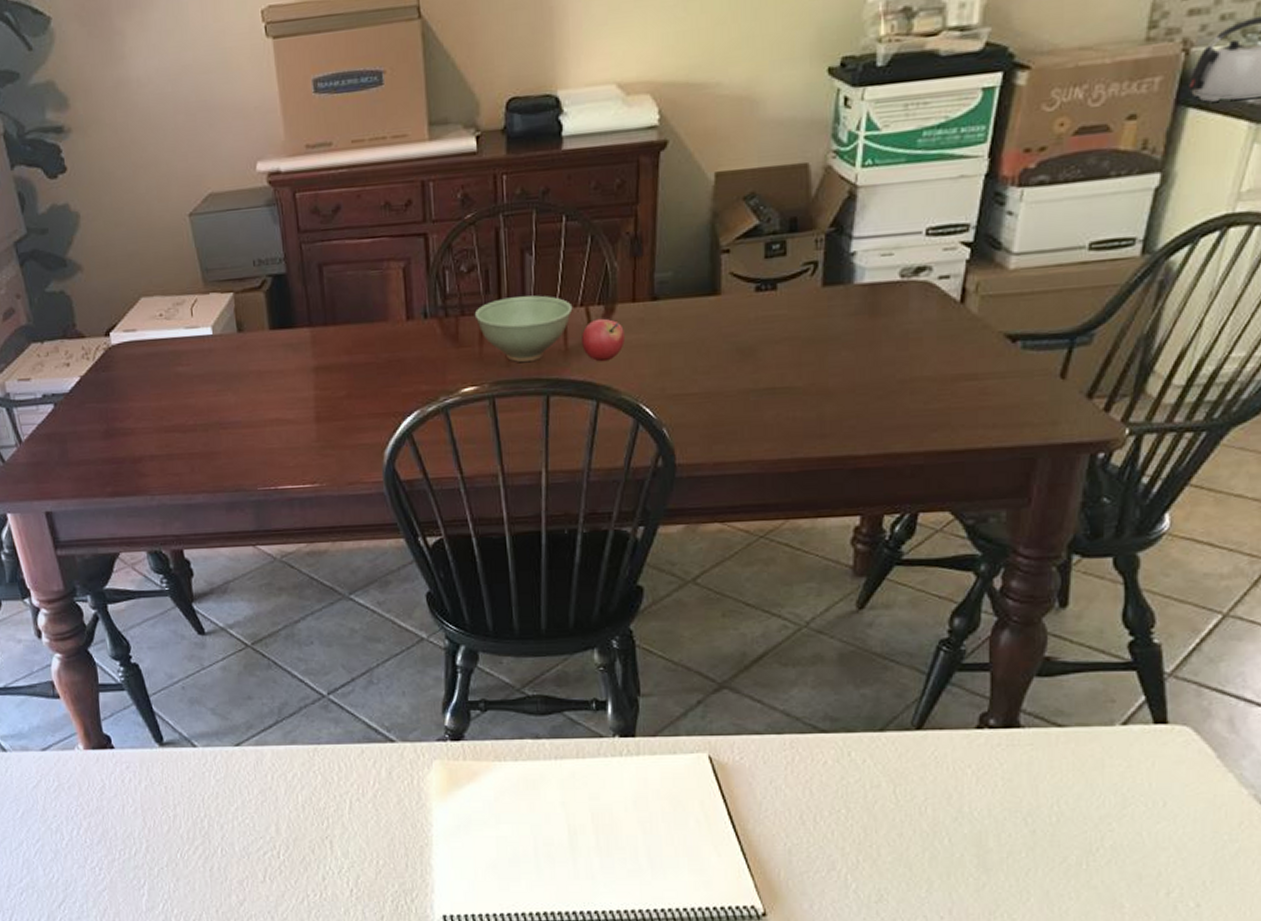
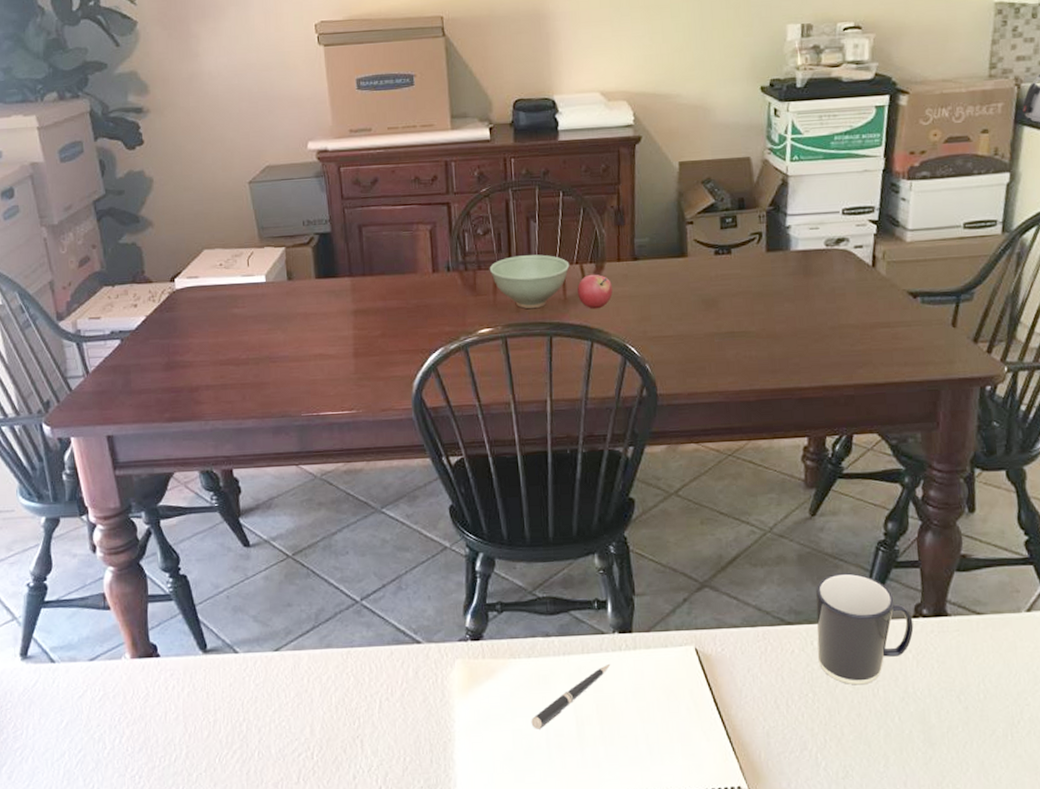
pen: none [517,769,610,837] -> present [531,663,611,729]
mug: none [856,674,976,802] -> present [816,572,914,685]

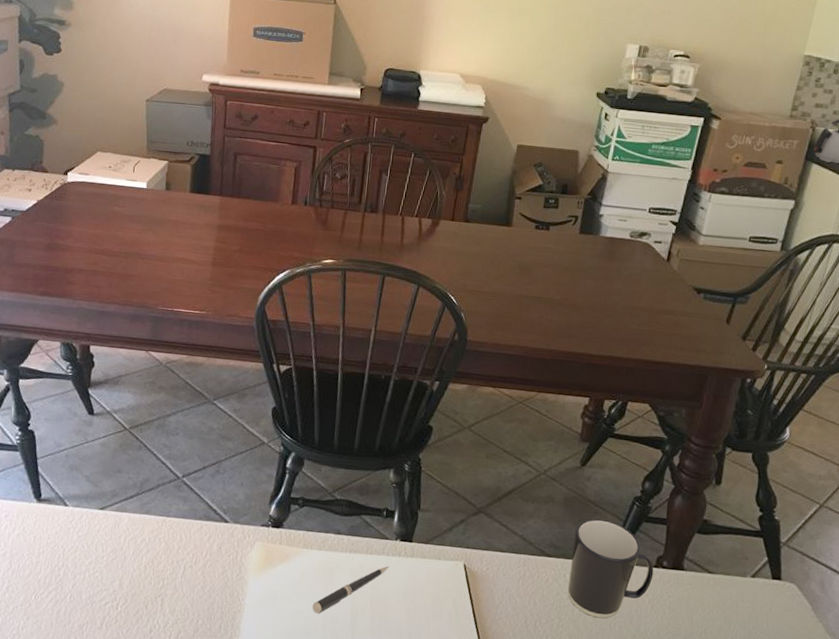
bowl: present [489,254,570,309] -> none [340,201,410,250]
fruit: present [577,274,613,309] -> none [413,227,444,259]

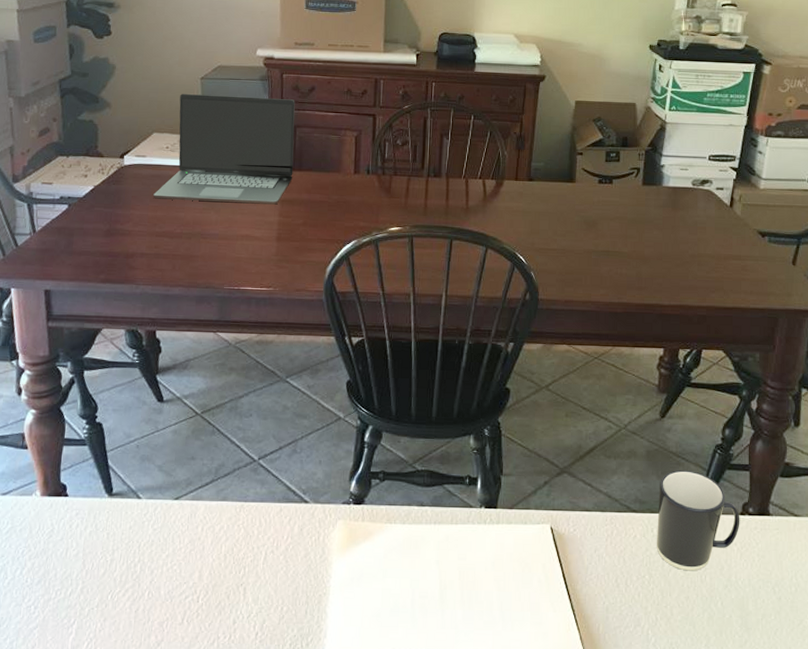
laptop: none [94,115,238,230] -> present [153,94,295,205]
pen: present [312,566,389,614] -> none [399,534,476,590]

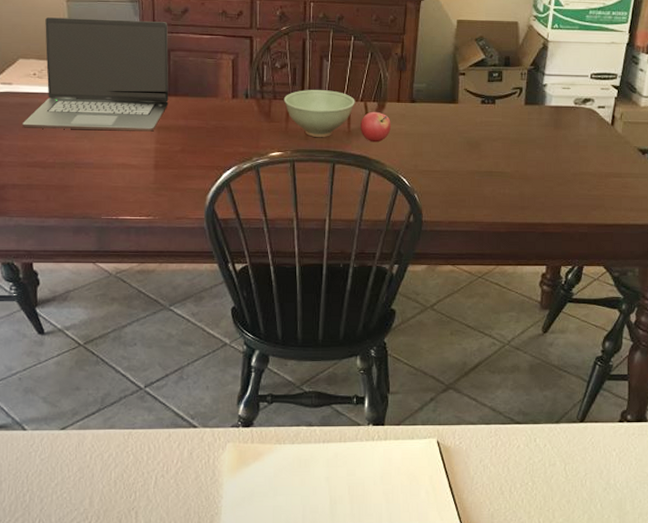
bowl: none [404,166,474,214] -> present [283,90,355,138]
fruit: none [478,189,508,220] -> present [361,111,391,143]
mug: present [657,469,740,571] -> none [540,381,619,477]

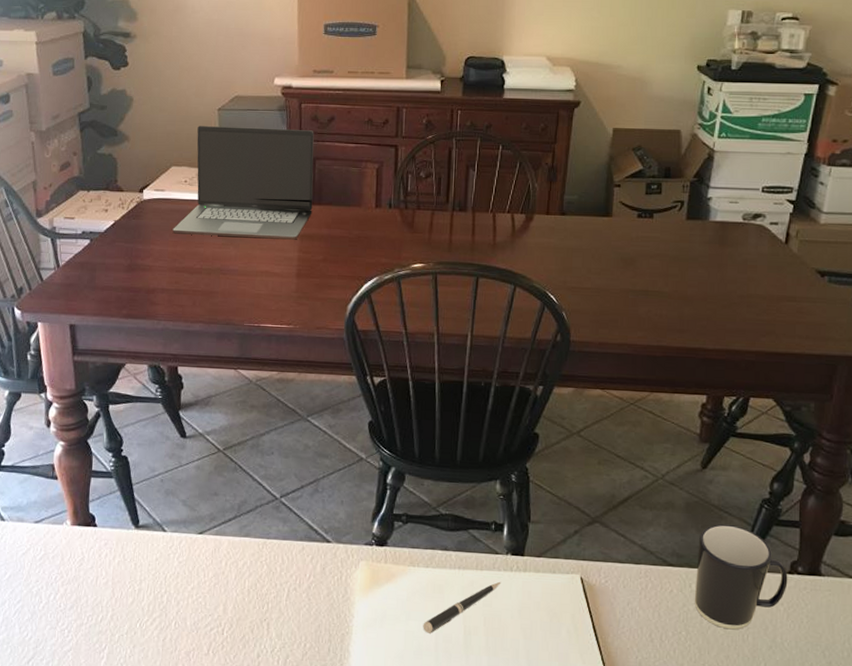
bowl: present [283,90,355,138] -> none [427,200,502,251]
pen: none [290,451,364,506] -> present [423,581,501,633]
fruit: present [361,111,391,143] -> none [506,223,539,256]
mug: none [540,381,619,477] -> present [695,523,788,630]

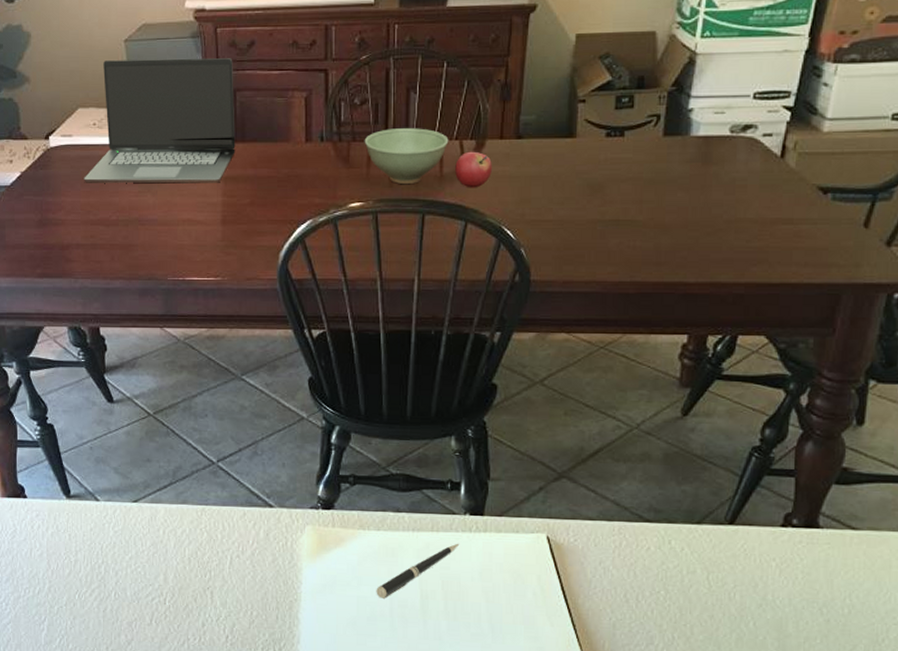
bowl: none [427,200,502,251] -> present [364,128,449,185]
fruit: none [506,223,539,256] -> present [455,151,492,188]
mug: present [695,523,788,630] -> none [675,475,781,588]

